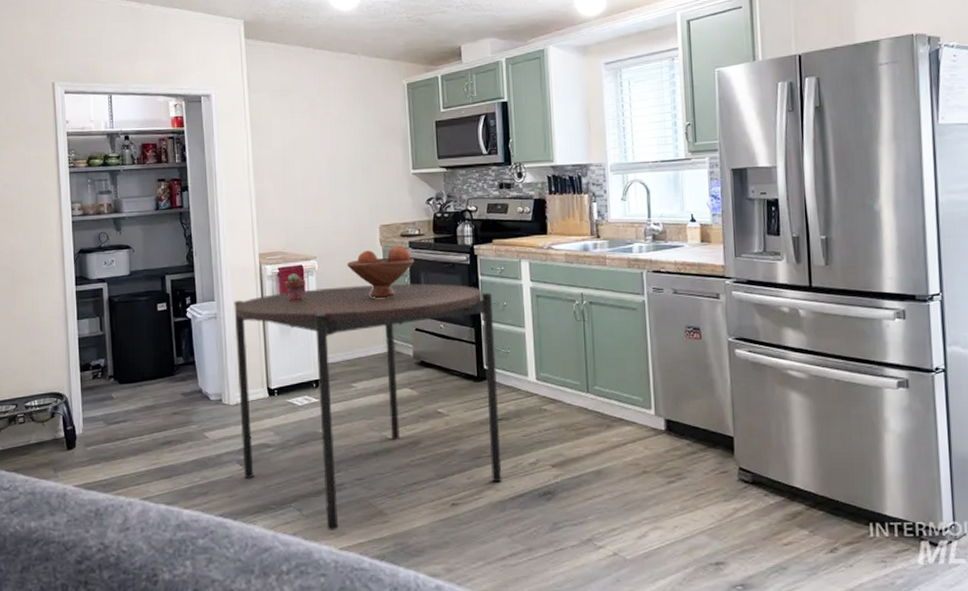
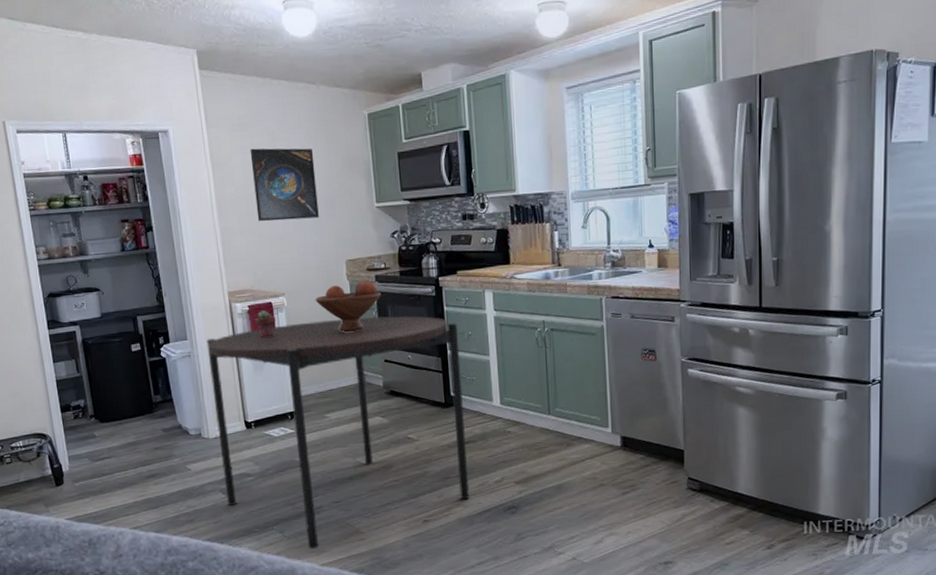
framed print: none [289,113,354,185] -> present [250,148,319,222]

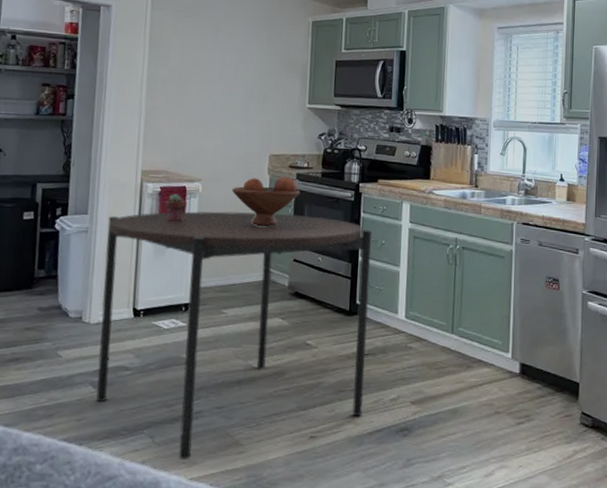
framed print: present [250,148,319,222] -> none [186,35,254,110]

